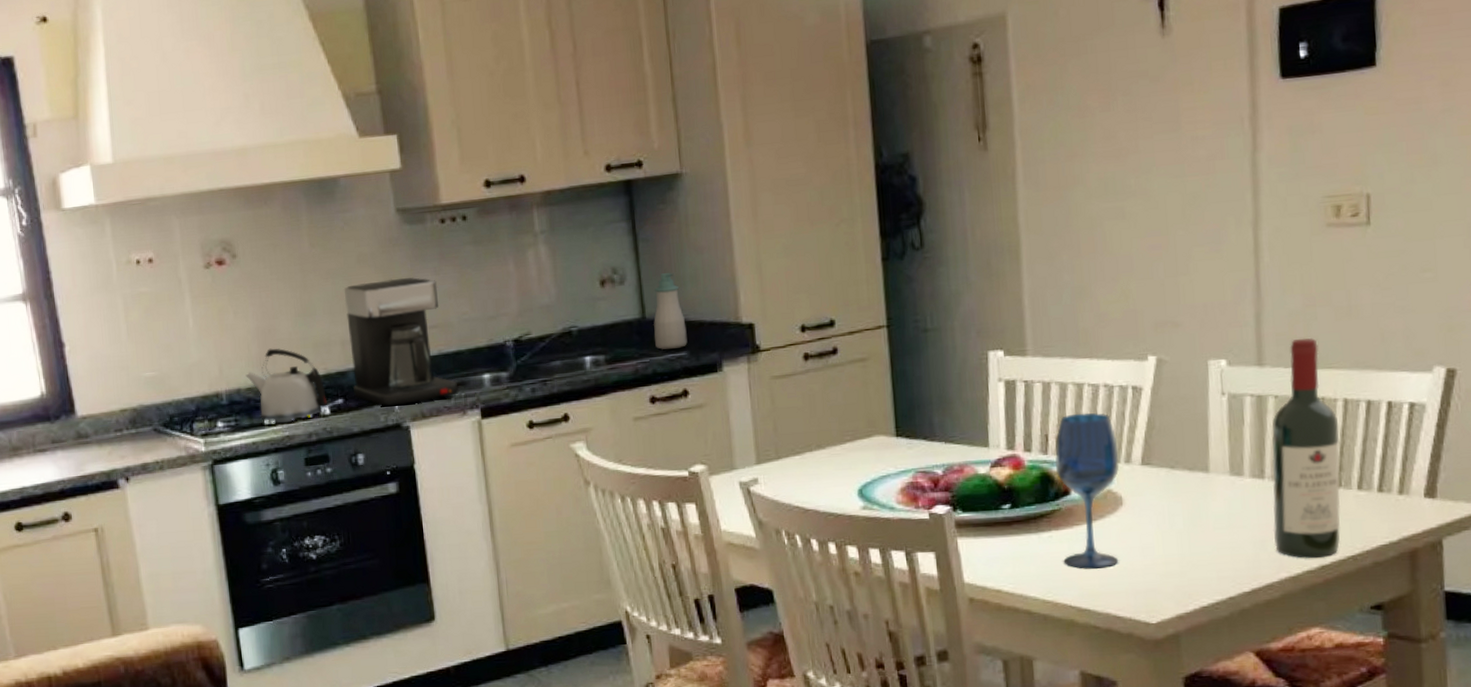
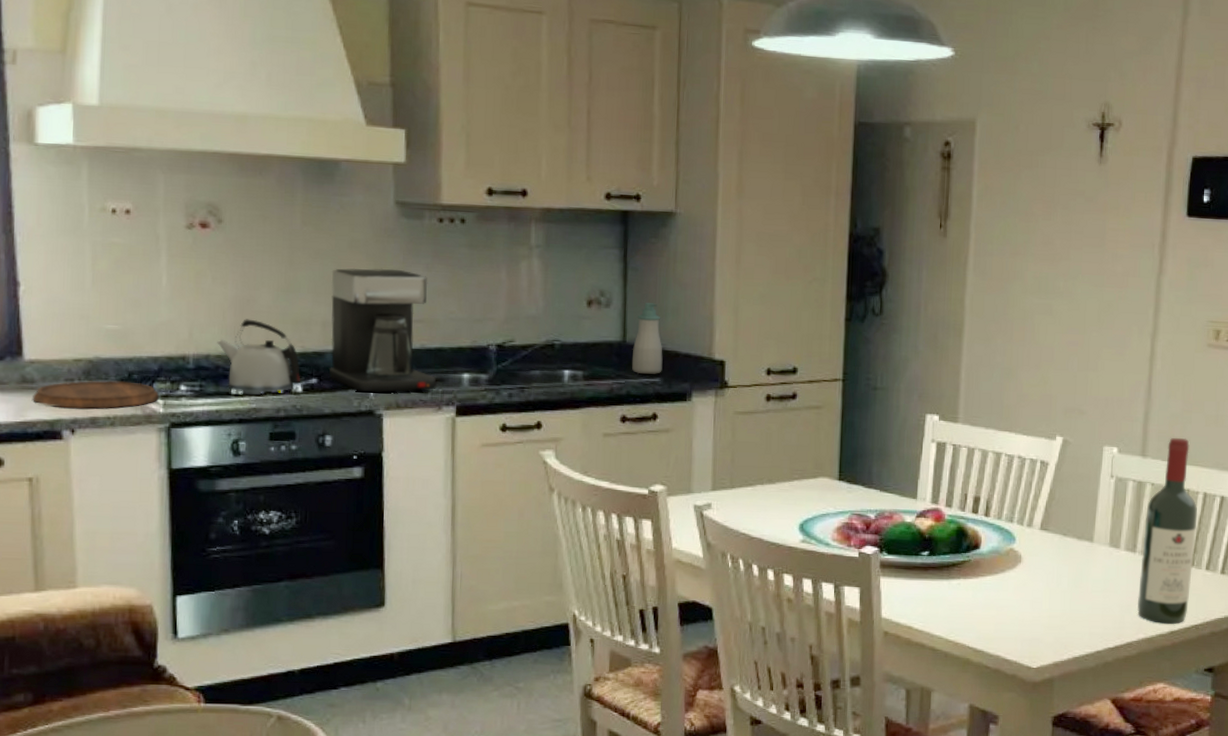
cutting board: none [88,425,200,459] -> present [33,380,159,410]
wineglass: present [1054,412,1120,569] -> none [967,478,1024,616]

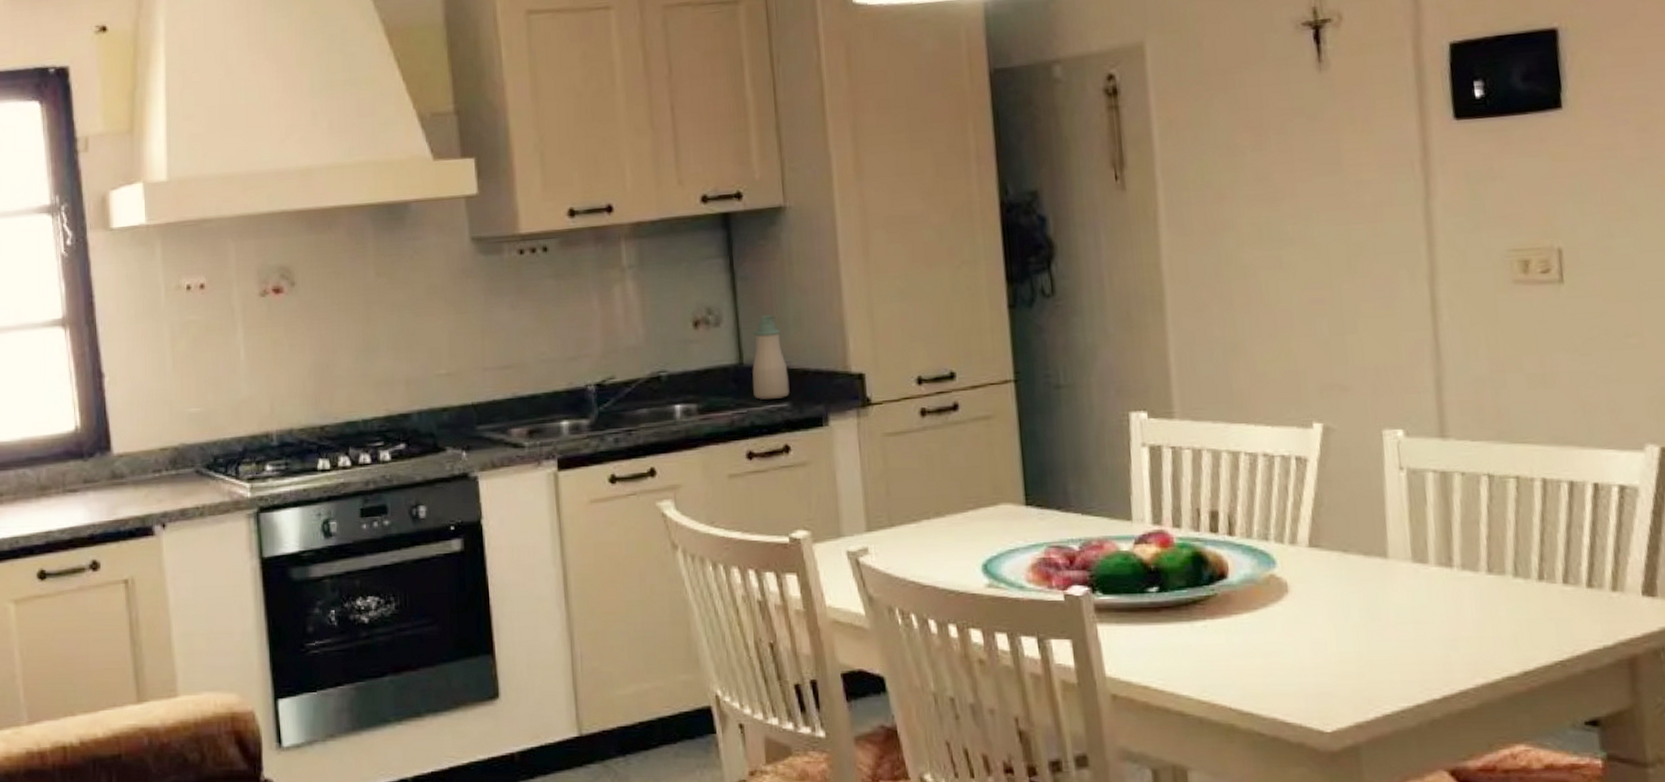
cutting board: present [33,380,159,410] -> none [123,467,245,502]
kettle: present [217,319,301,396] -> none [299,385,388,469]
coffee maker: present [328,268,437,393] -> none [410,312,534,454]
wine bottle: present [1137,437,1198,624] -> none [1459,407,1545,662]

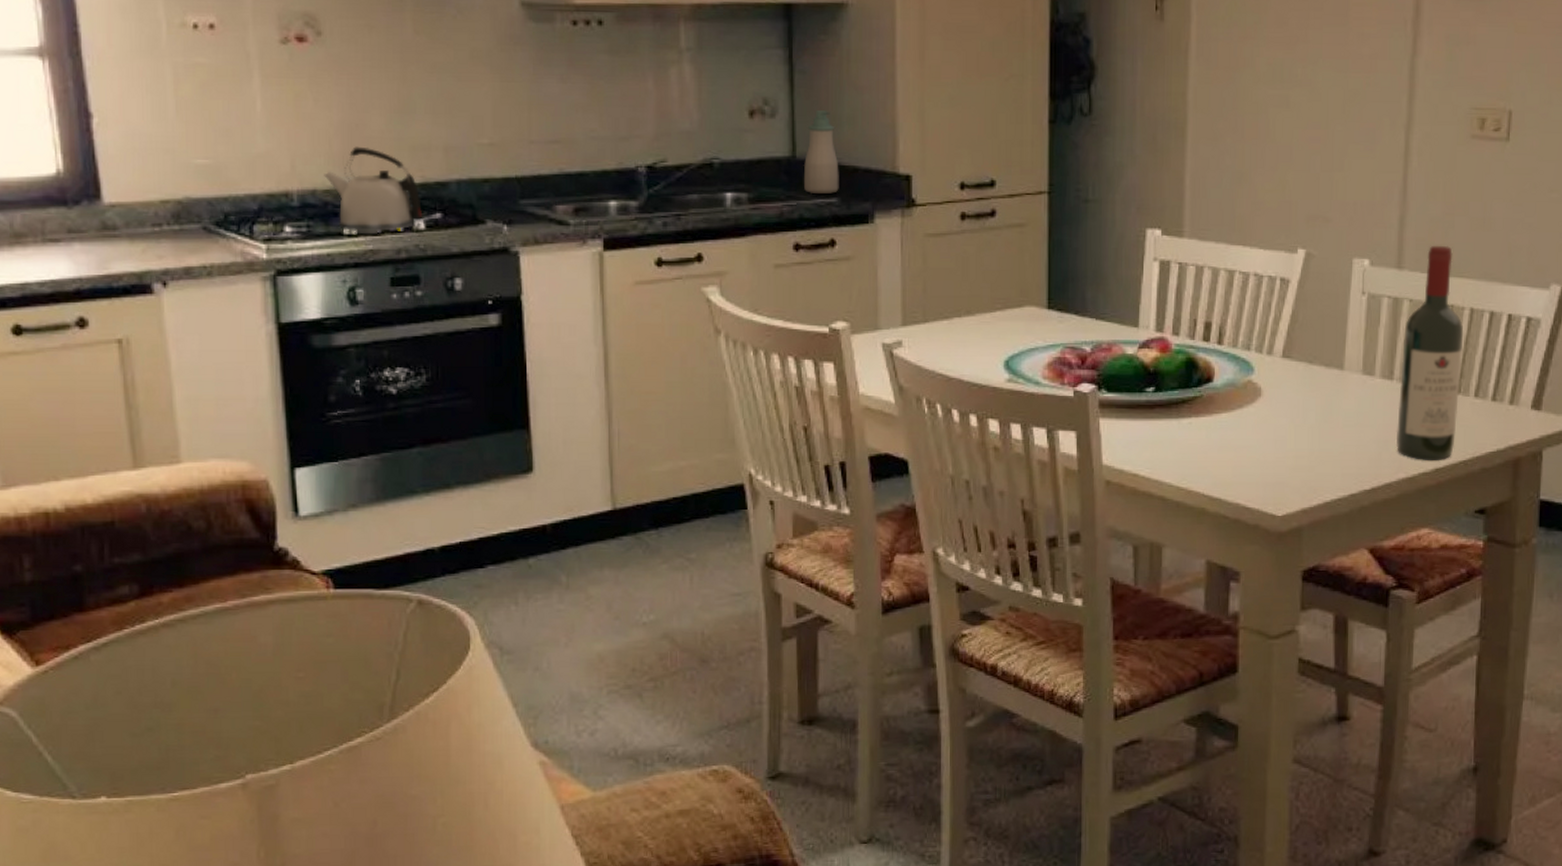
kettle: none [299,385,388,469] -> present [324,146,423,235]
wine bottle: none [1459,407,1545,662] -> present [1396,245,1464,460]

